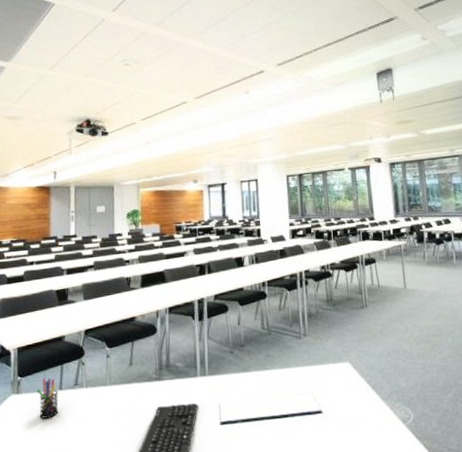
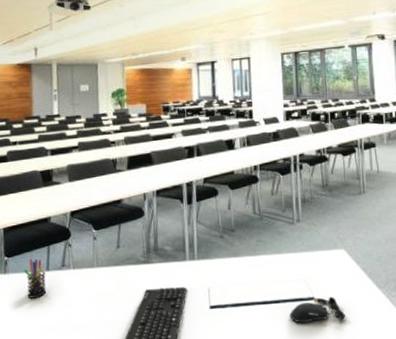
computer mouse: none [298,409,353,437] -> present [290,296,346,323]

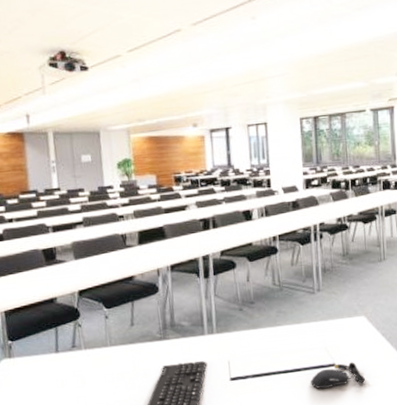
pen holder: present [24,258,47,298] -> none [31,341,57,382]

